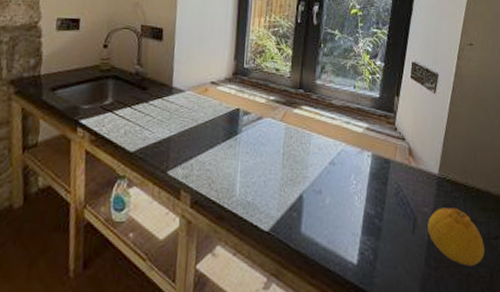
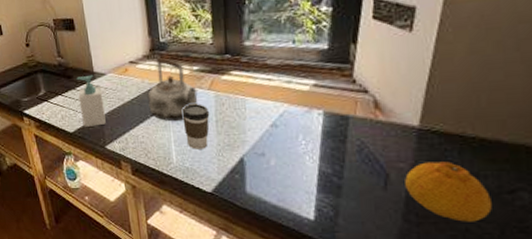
soap bottle: none [147,89,177,147] -> present [76,74,106,127]
kettle: none [221,80,272,151] -> present [147,56,199,122]
coffee cup: none [252,134,279,182] -> present [182,104,210,149]

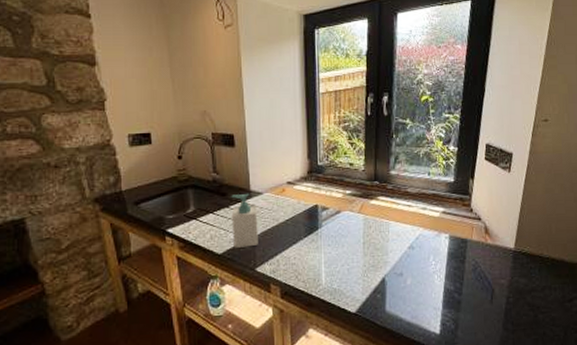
kettle: present [147,56,199,122] -> none [302,178,350,243]
coffee cup: present [182,104,210,149] -> none [333,226,358,271]
fruit: present [405,161,492,222] -> none [505,277,559,327]

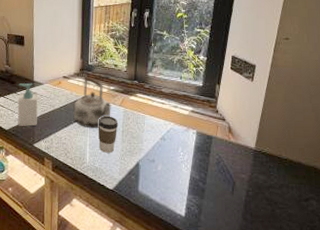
kettle: none [302,178,350,243] -> present [73,75,112,129]
coffee cup: none [333,226,358,271] -> present [98,116,119,153]

